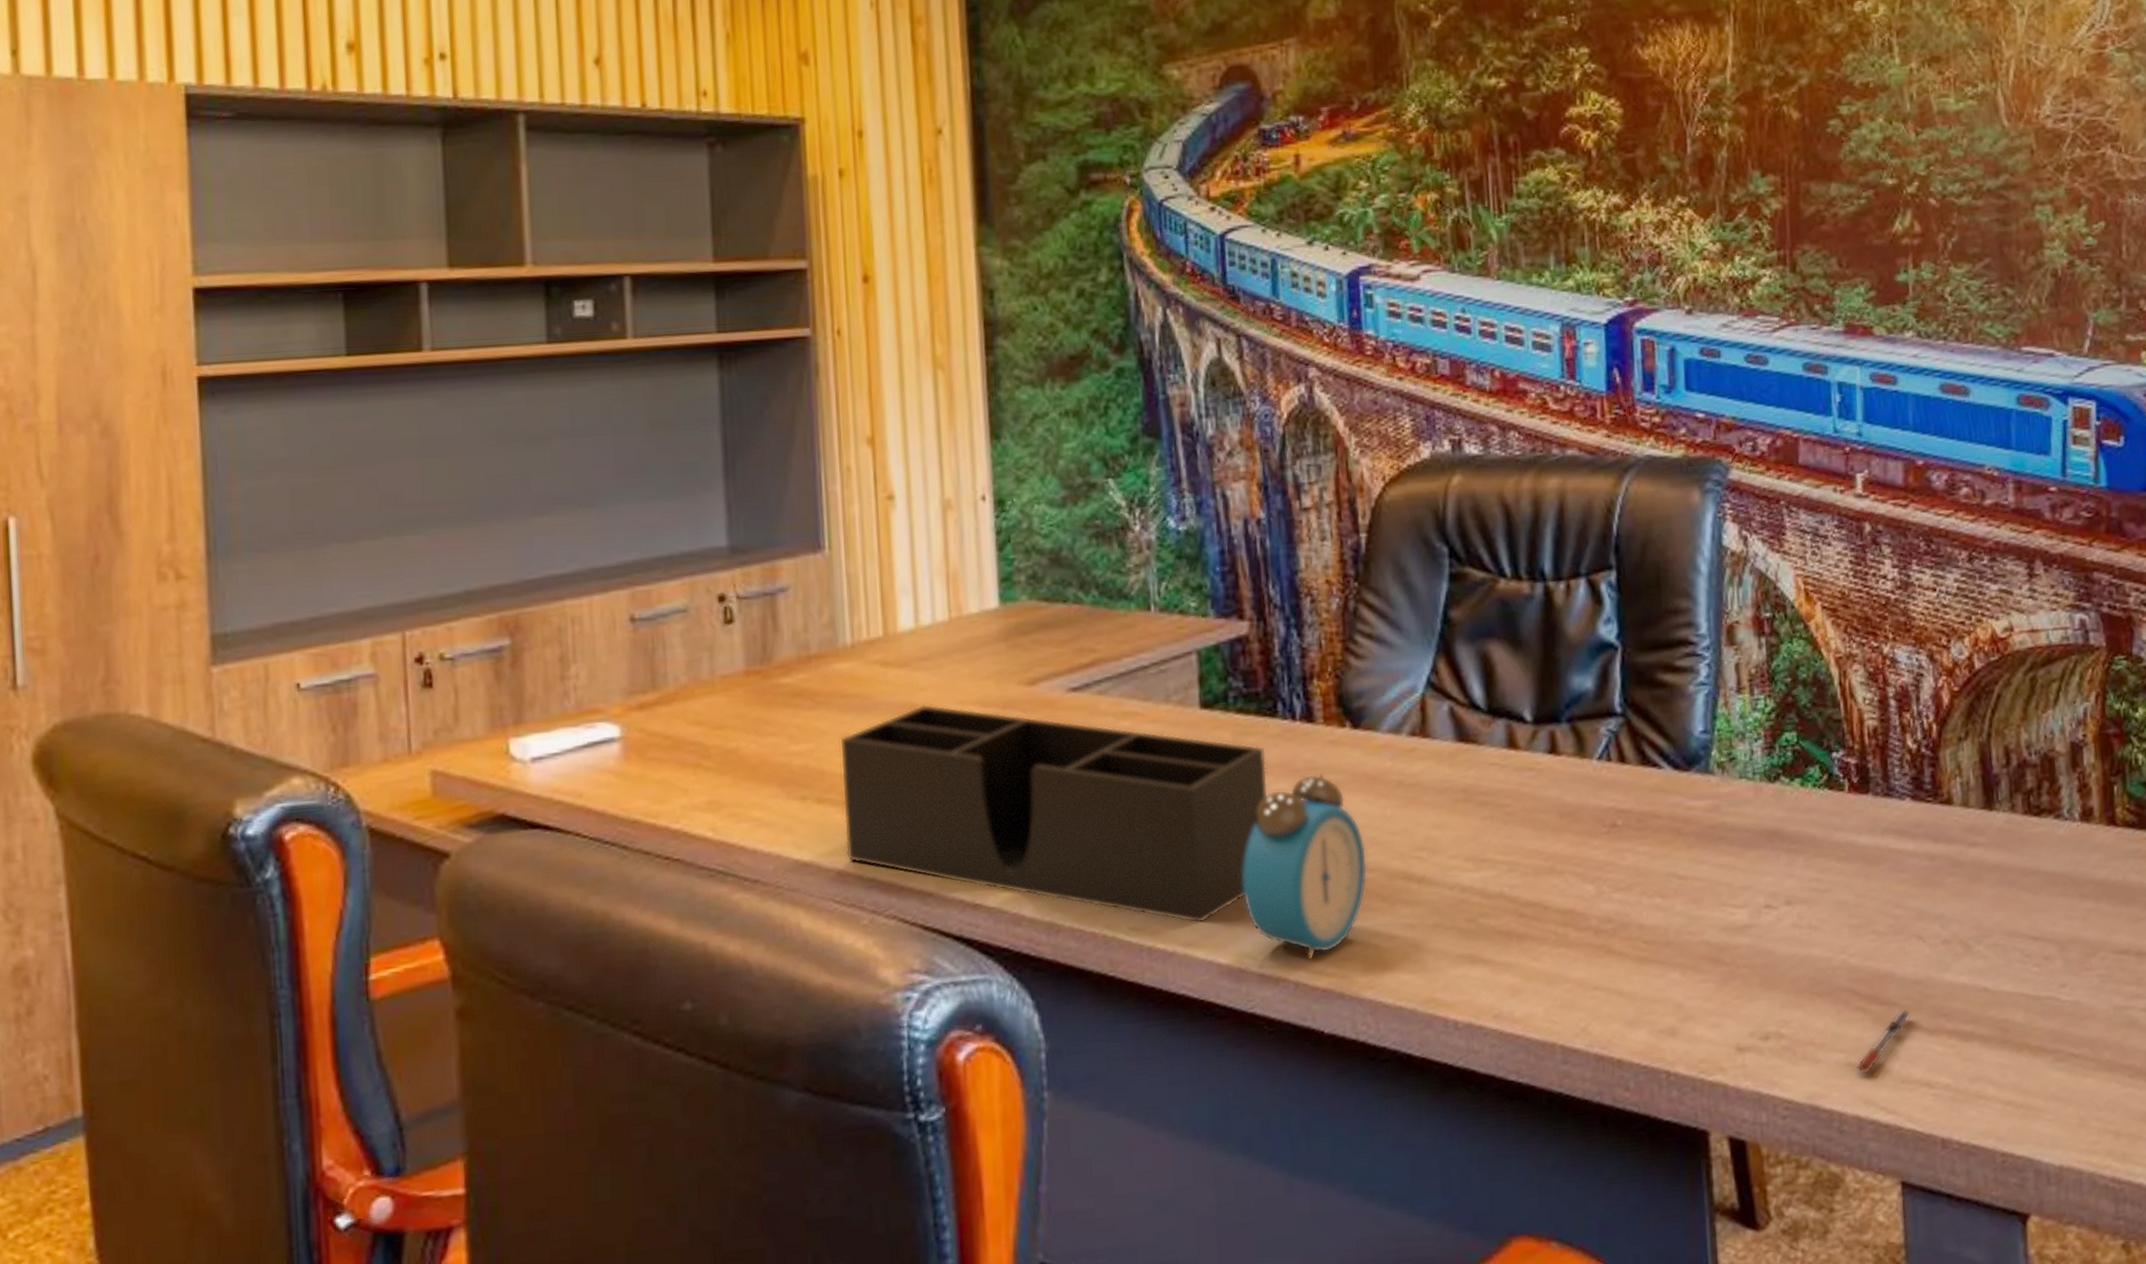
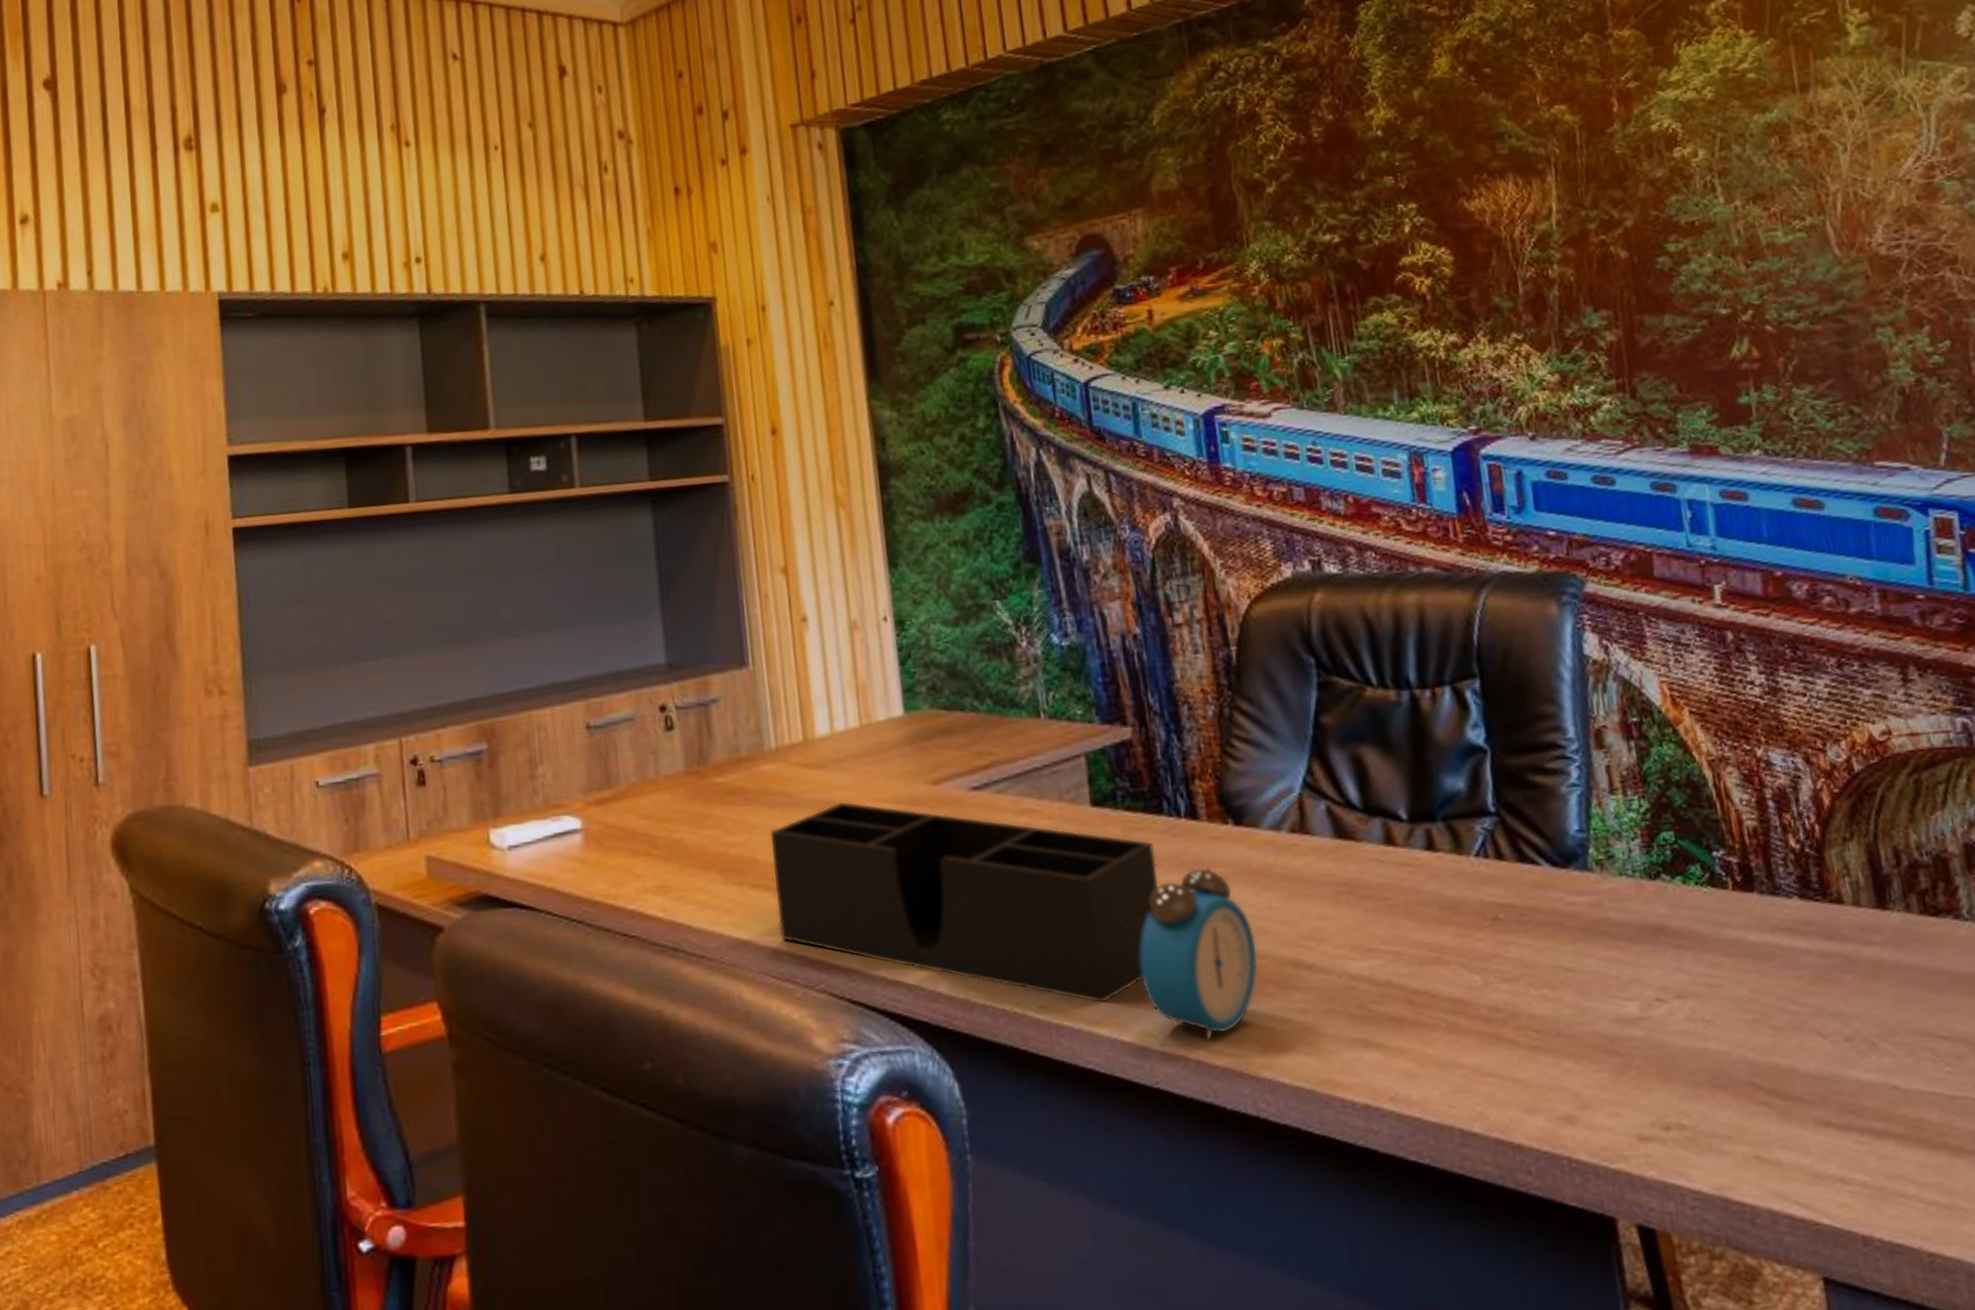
pen: present [1855,1009,1913,1074] -> none [1764,1104,1820,1168]

